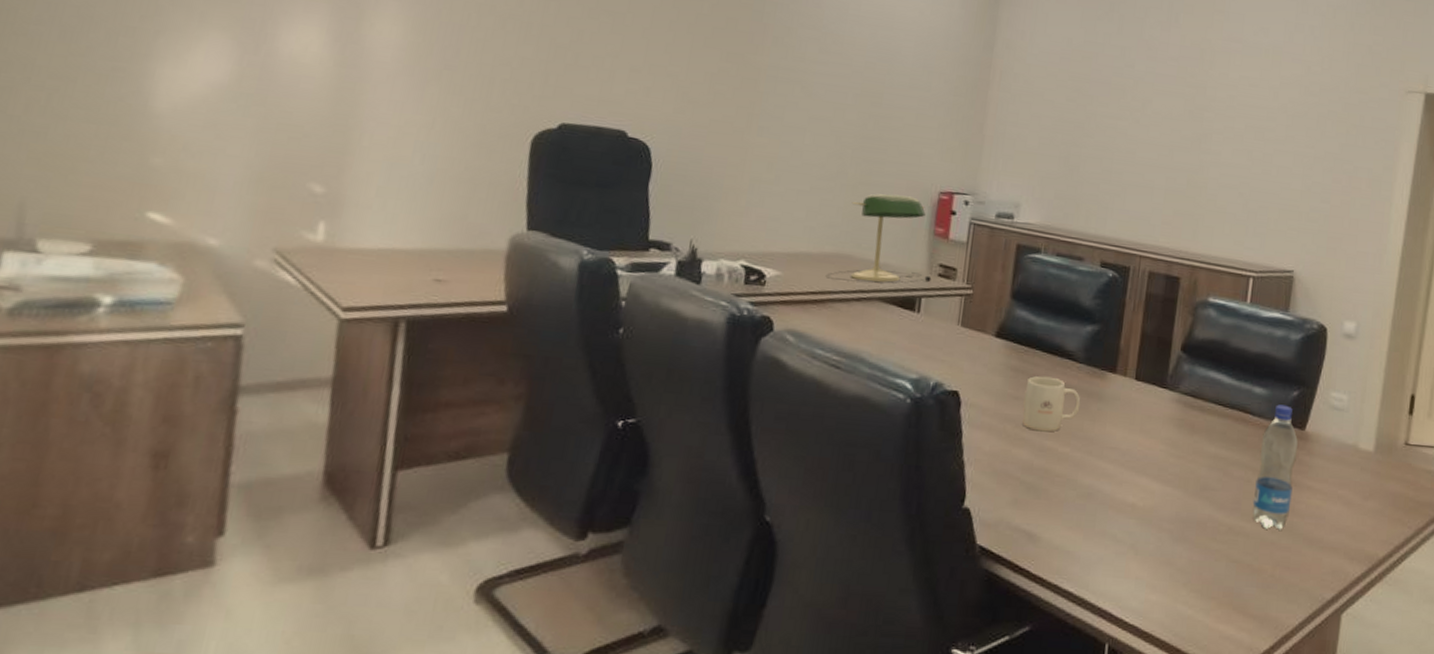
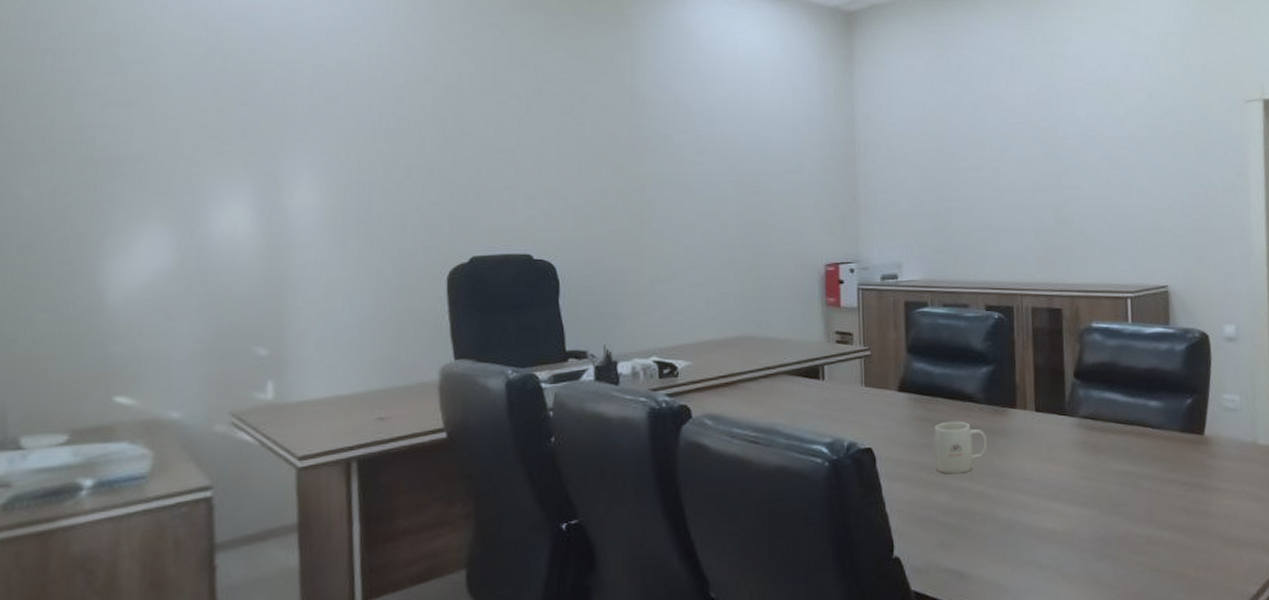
desk lamp: present [825,193,932,284] -> none [732,273,831,361]
bottle: present [1252,404,1298,530] -> none [1163,414,1203,535]

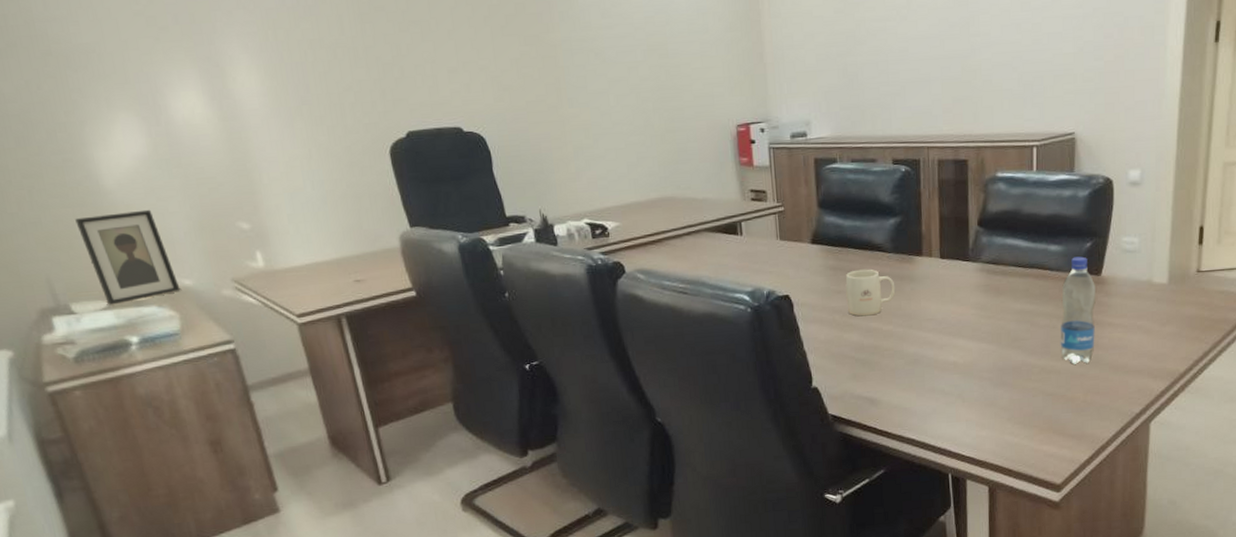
picture frame: none [59,329,164,440] -> present [75,209,181,305]
bottle: none [1163,414,1203,535] -> present [1060,256,1097,365]

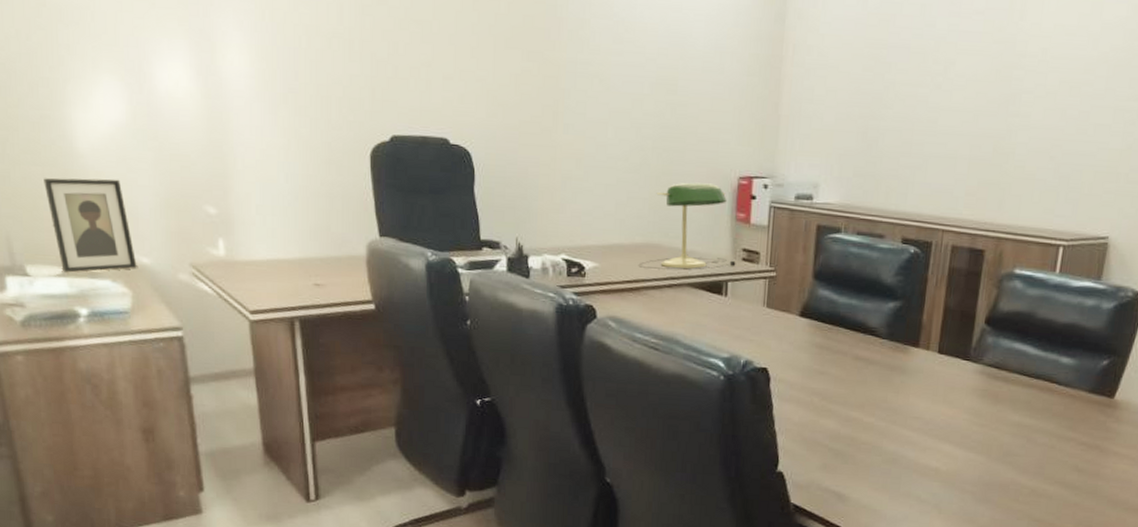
desk lamp: none [656,134,746,221] -> present [638,182,736,270]
mug: present [845,269,896,317] -> none [828,352,884,404]
bottle: present [1060,256,1097,365] -> none [1055,374,1106,493]

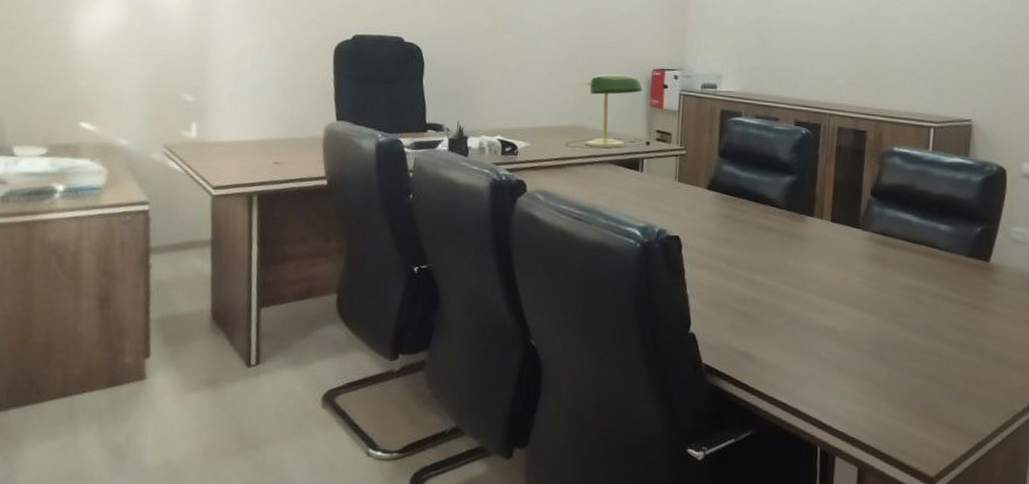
picture frame: present [43,178,137,273] -> none [41,70,116,153]

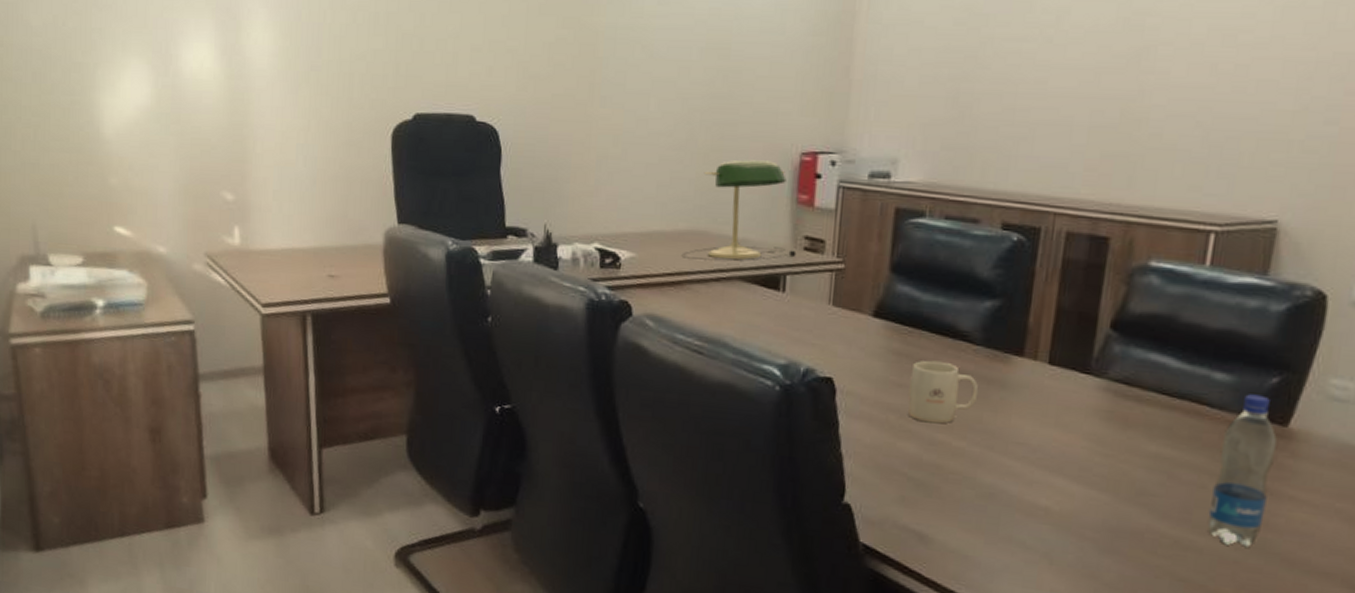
mug: none [734,221,784,269] -> present [907,360,979,424]
bottle: none [943,239,984,350] -> present [1207,394,1277,547]

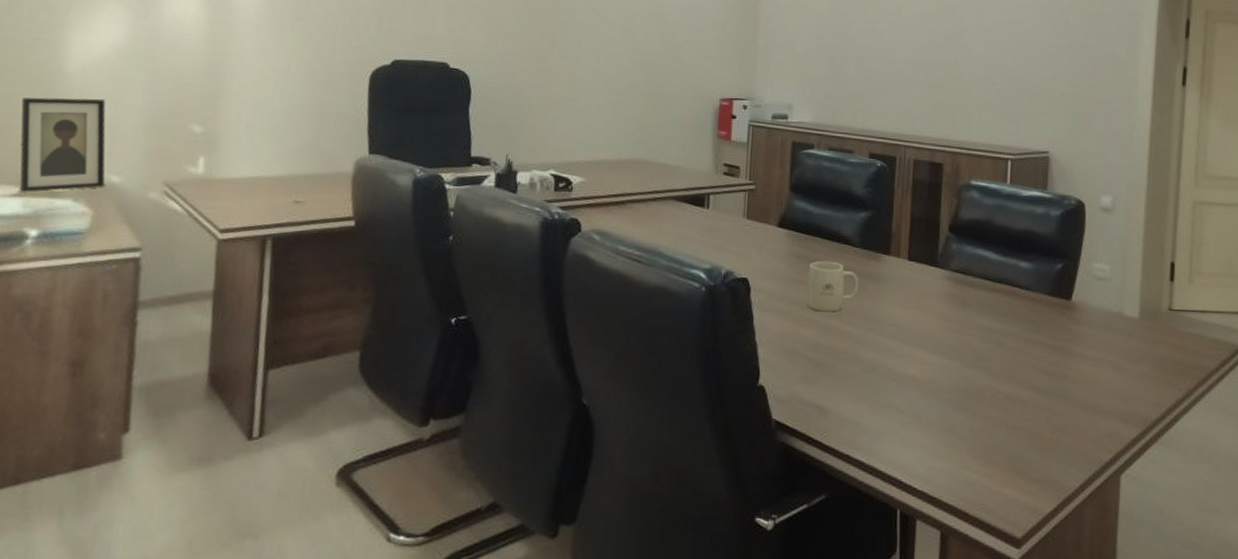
picture frame: none [70,164,154,263] -> present [19,97,106,192]
desk lamp: present [681,159,797,261] -> none [624,103,718,184]
bottle: present [1207,394,1277,547] -> none [1026,277,1066,396]

